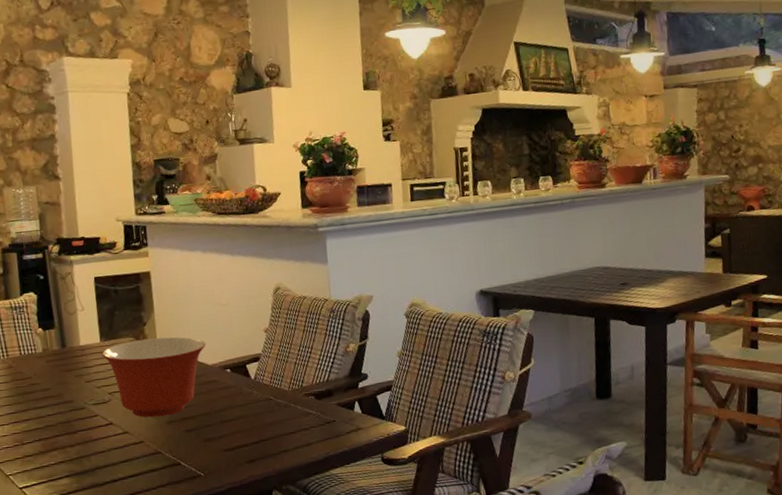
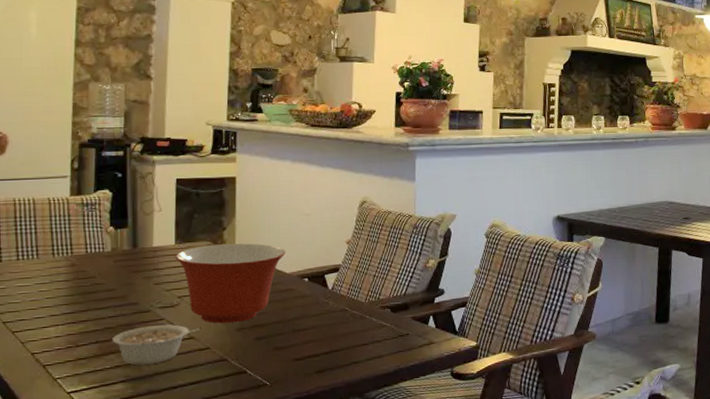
legume: none [53,420,133,460] -> present [112,324,201,365]

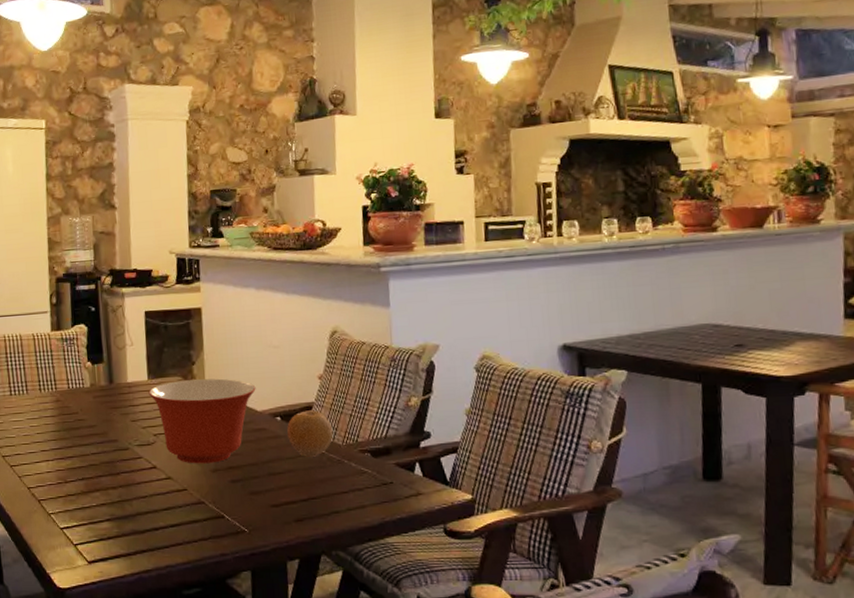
legume: present [112,324,201,365] -> none [96,463,177,504]
fruit: none [314,271,357,314] -> present [287,410,334,457]

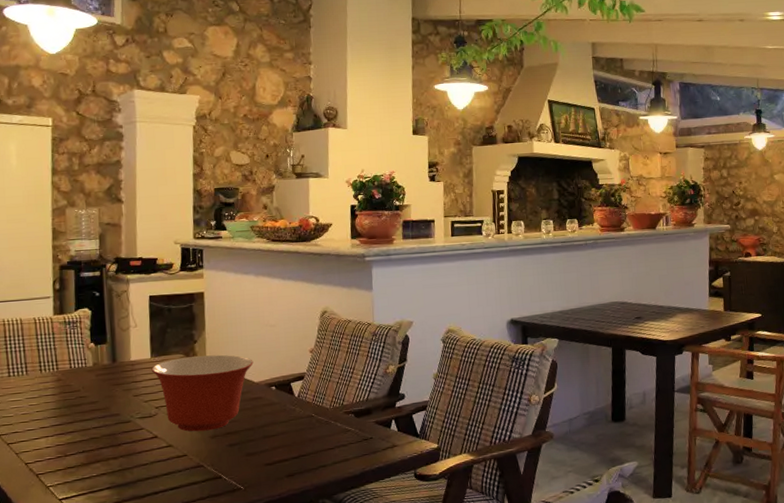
fruit: present [287,410,334,457] -> none [281,379,322,420]

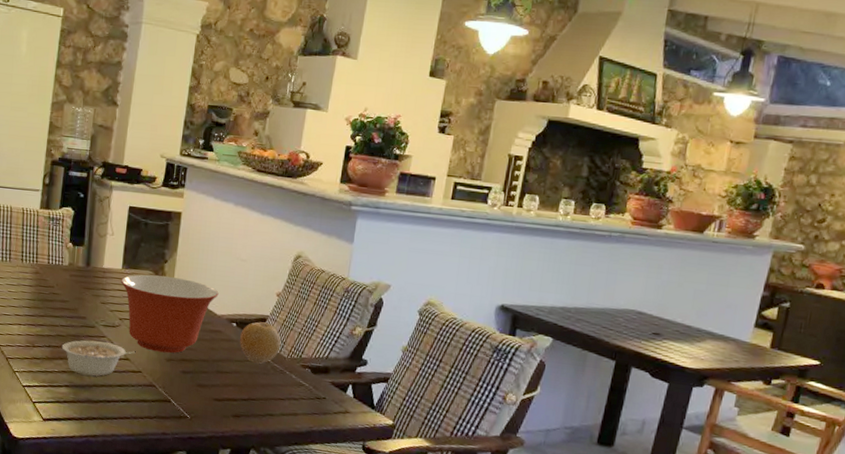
legume: none [97,434,178,473] -> present [61,340,136,376]
fruit: none [281,379,322,420] -> present [240,321,282,364]

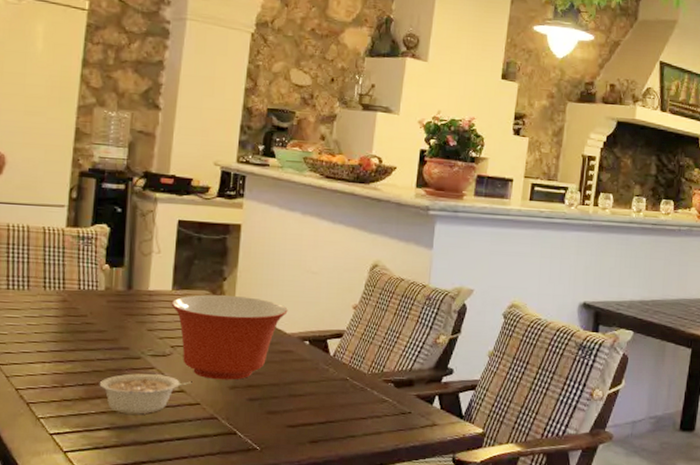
fruit: present [240,321,282,364] -> none [314,337,361,382]

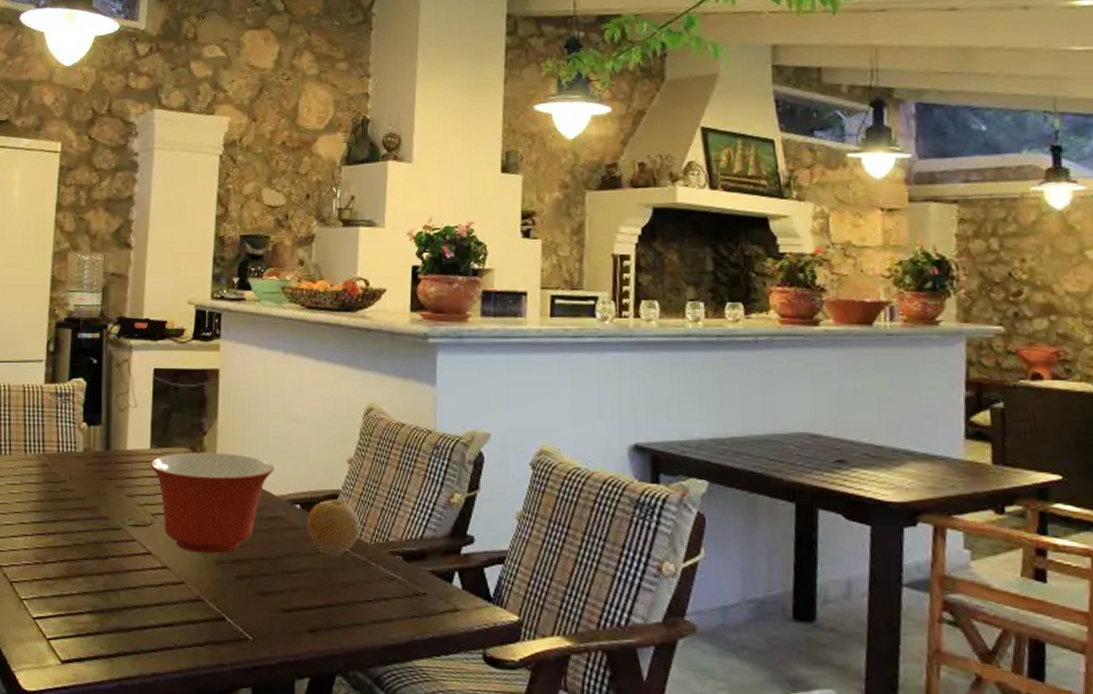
legume: present [99,373,192,414] -> none [80,547,175,595]
fruit: none [314,337,361,382] -> present [307,499,361,555]

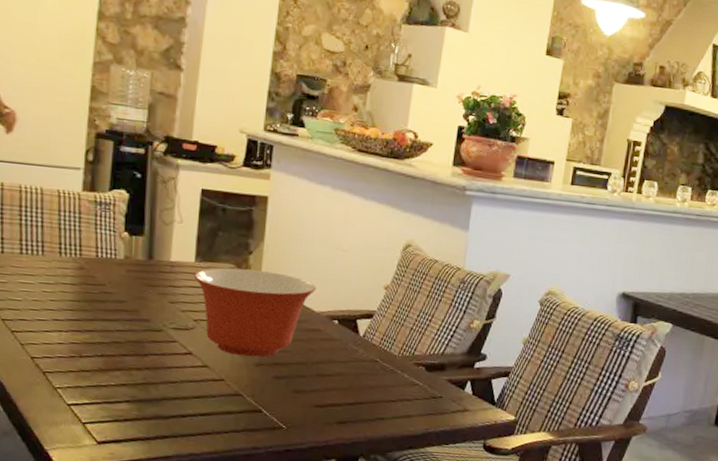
fruit: present [307,499,361,555] -> none [343,318,391,364]

